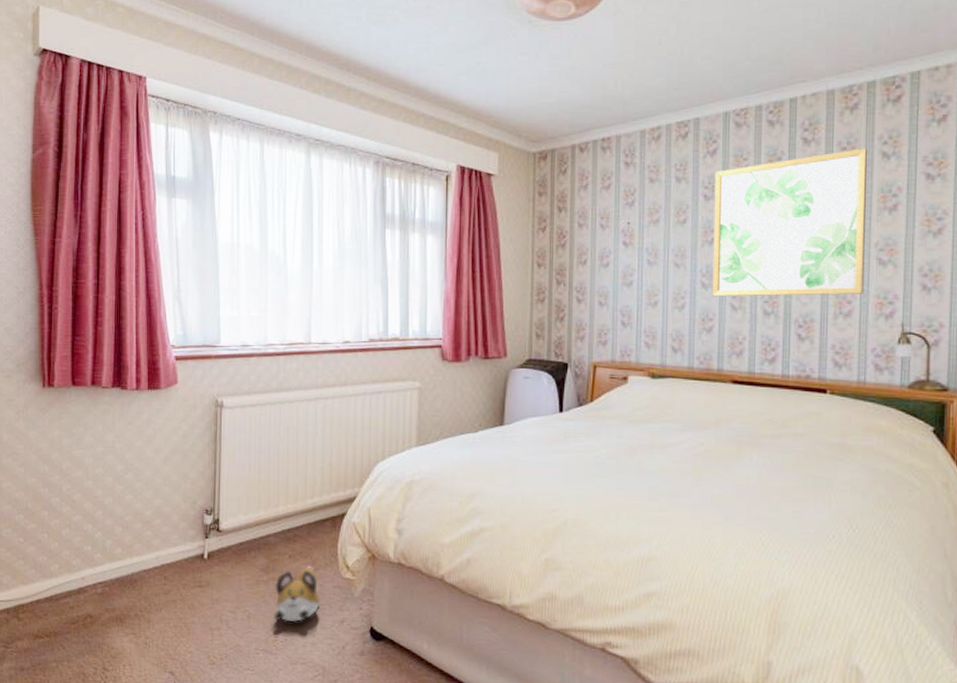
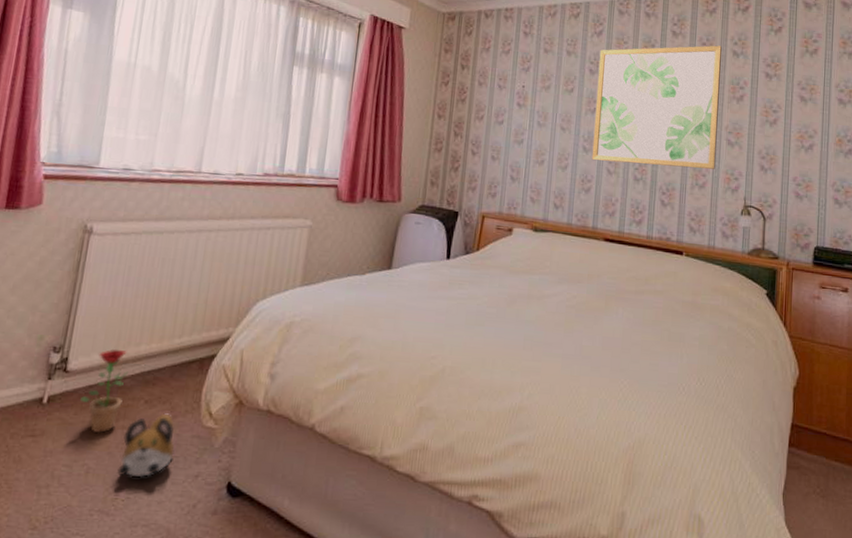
decorative plant: none [235,510,271,585] -> present [81,348,128,434]

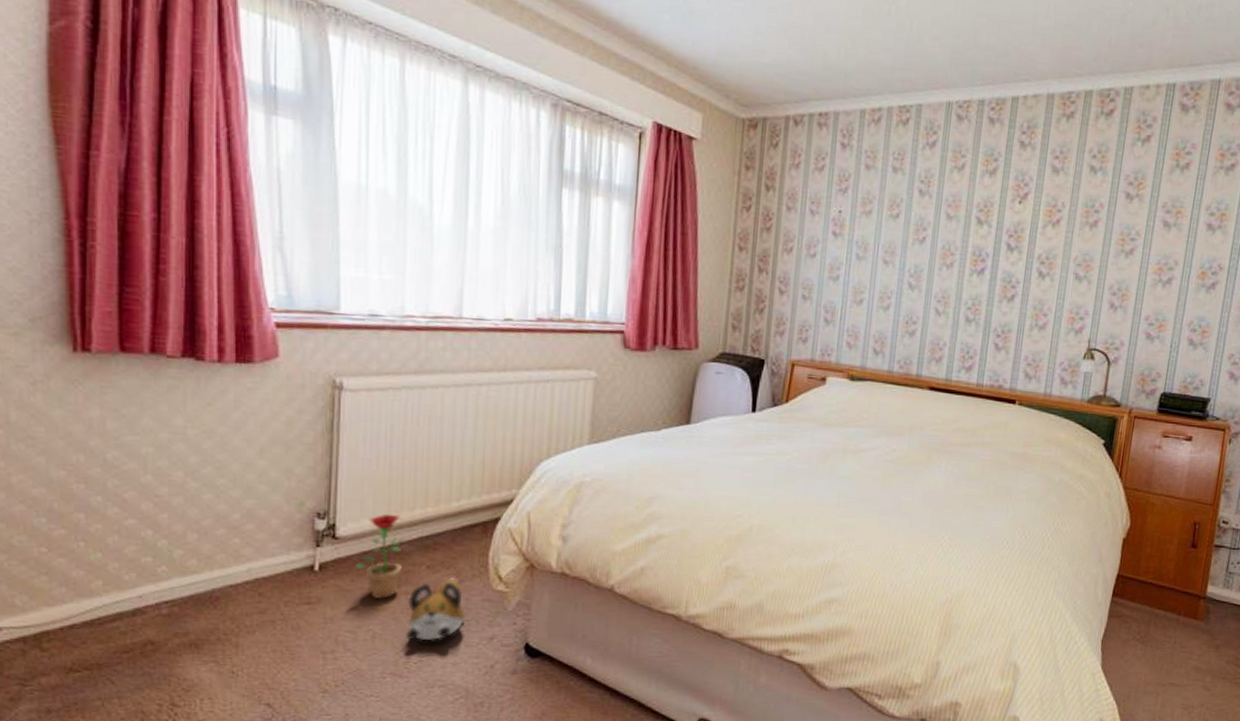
wall art: present [592,45,722,169] -> none [918,159,1078,308]

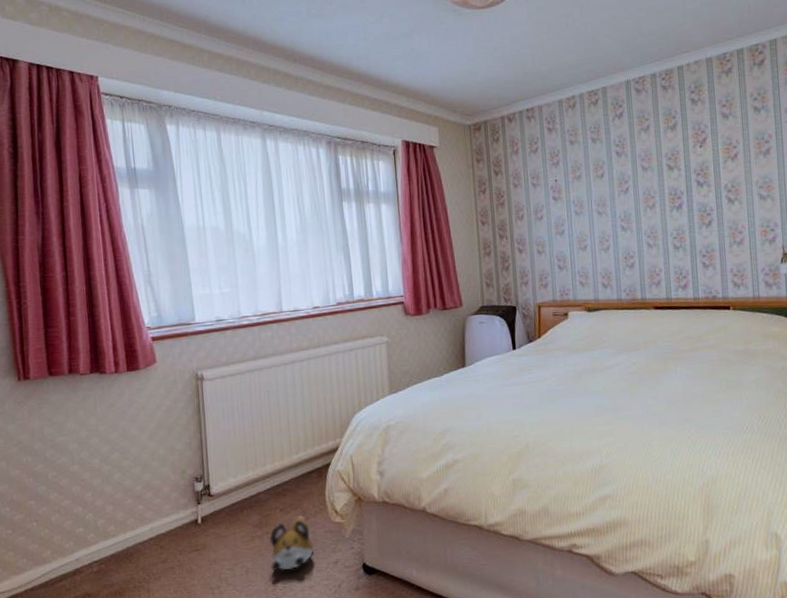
decorative plant: present [356,513,404,600] -> none [228,471,262,541]

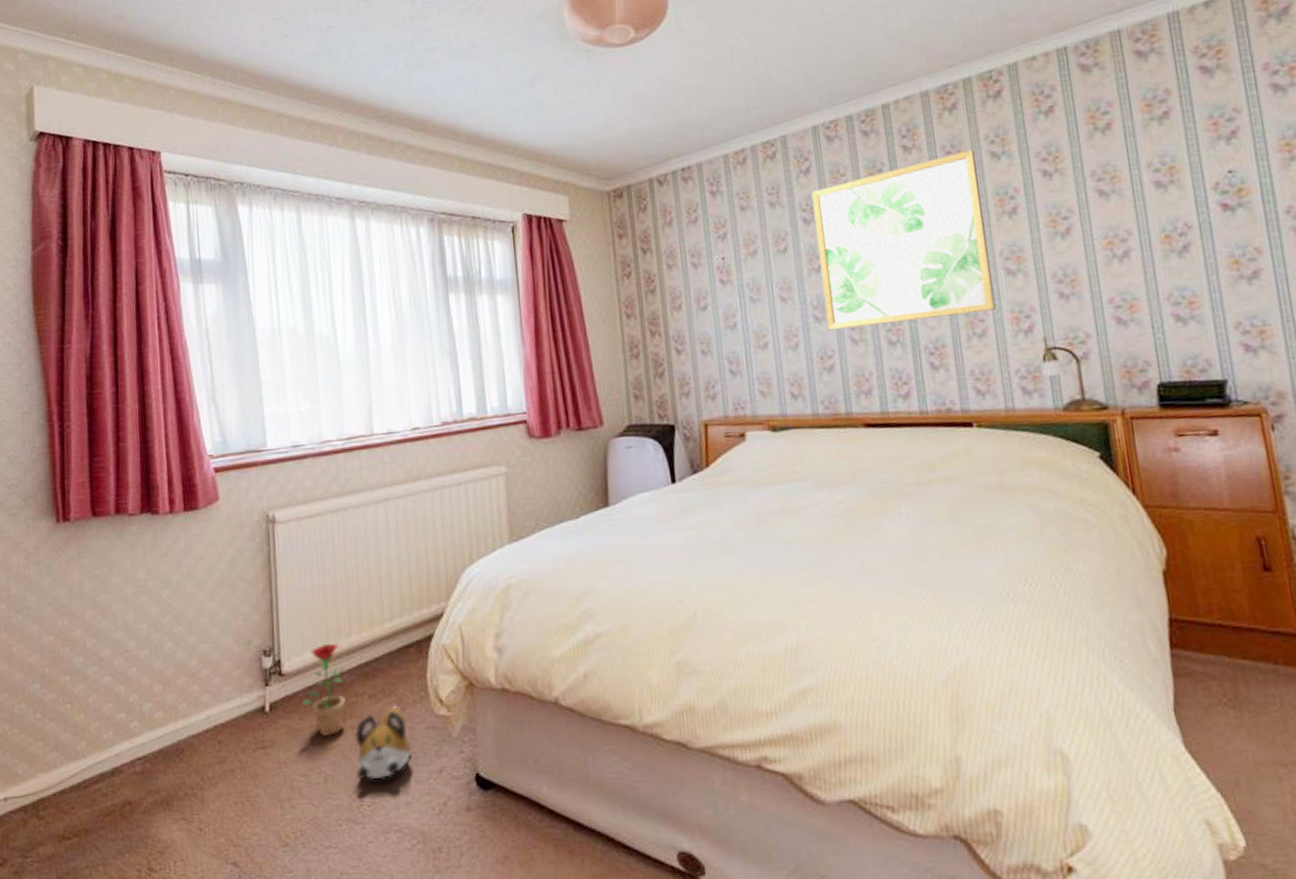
decorative plant: none [228,471,262,541] -> present [303,643,346,738]
wall art: none [623,104,751,238] -> present [811,150,996,331]

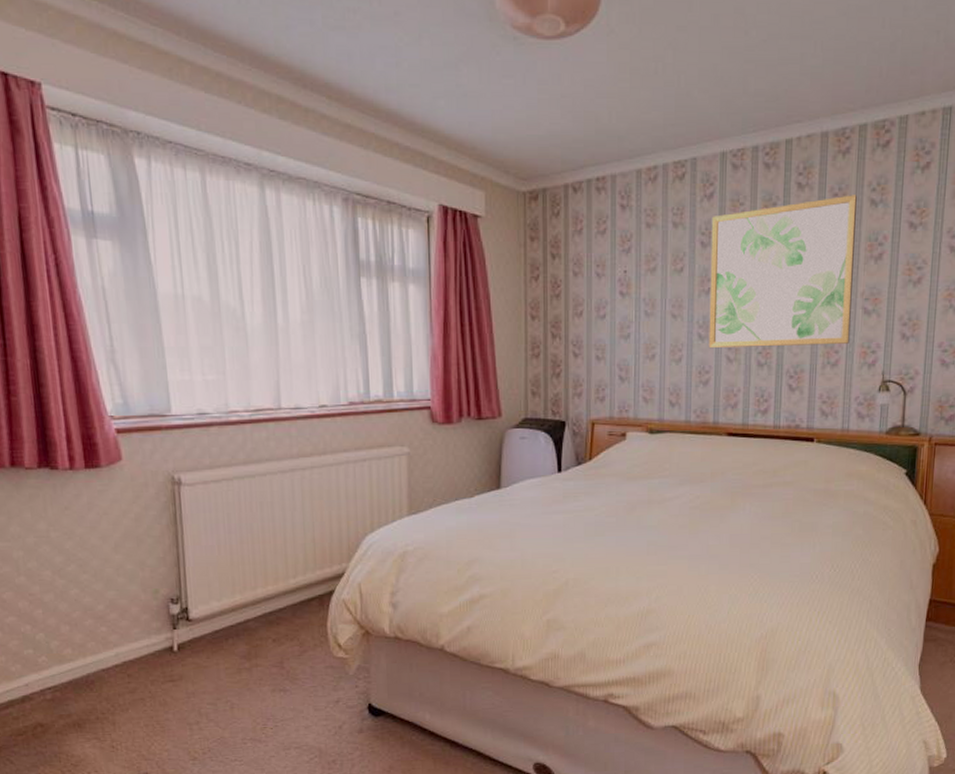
decorative plant: present [303,643,346,738] -> none [210,594,251,673]
plush toy: present [355,706,412,779] -> none [259,649,311,707]

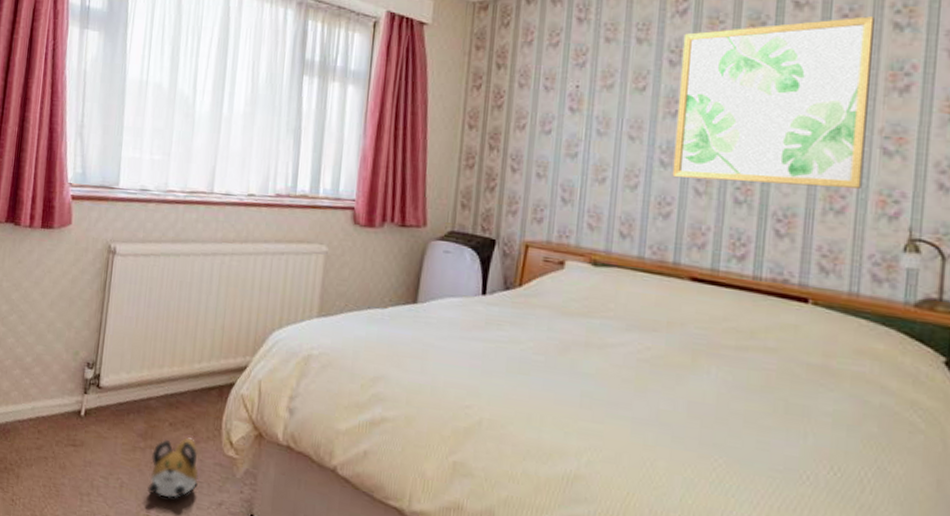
plush toy: none [259,649,311,707] -> present [147,437,199,499]

